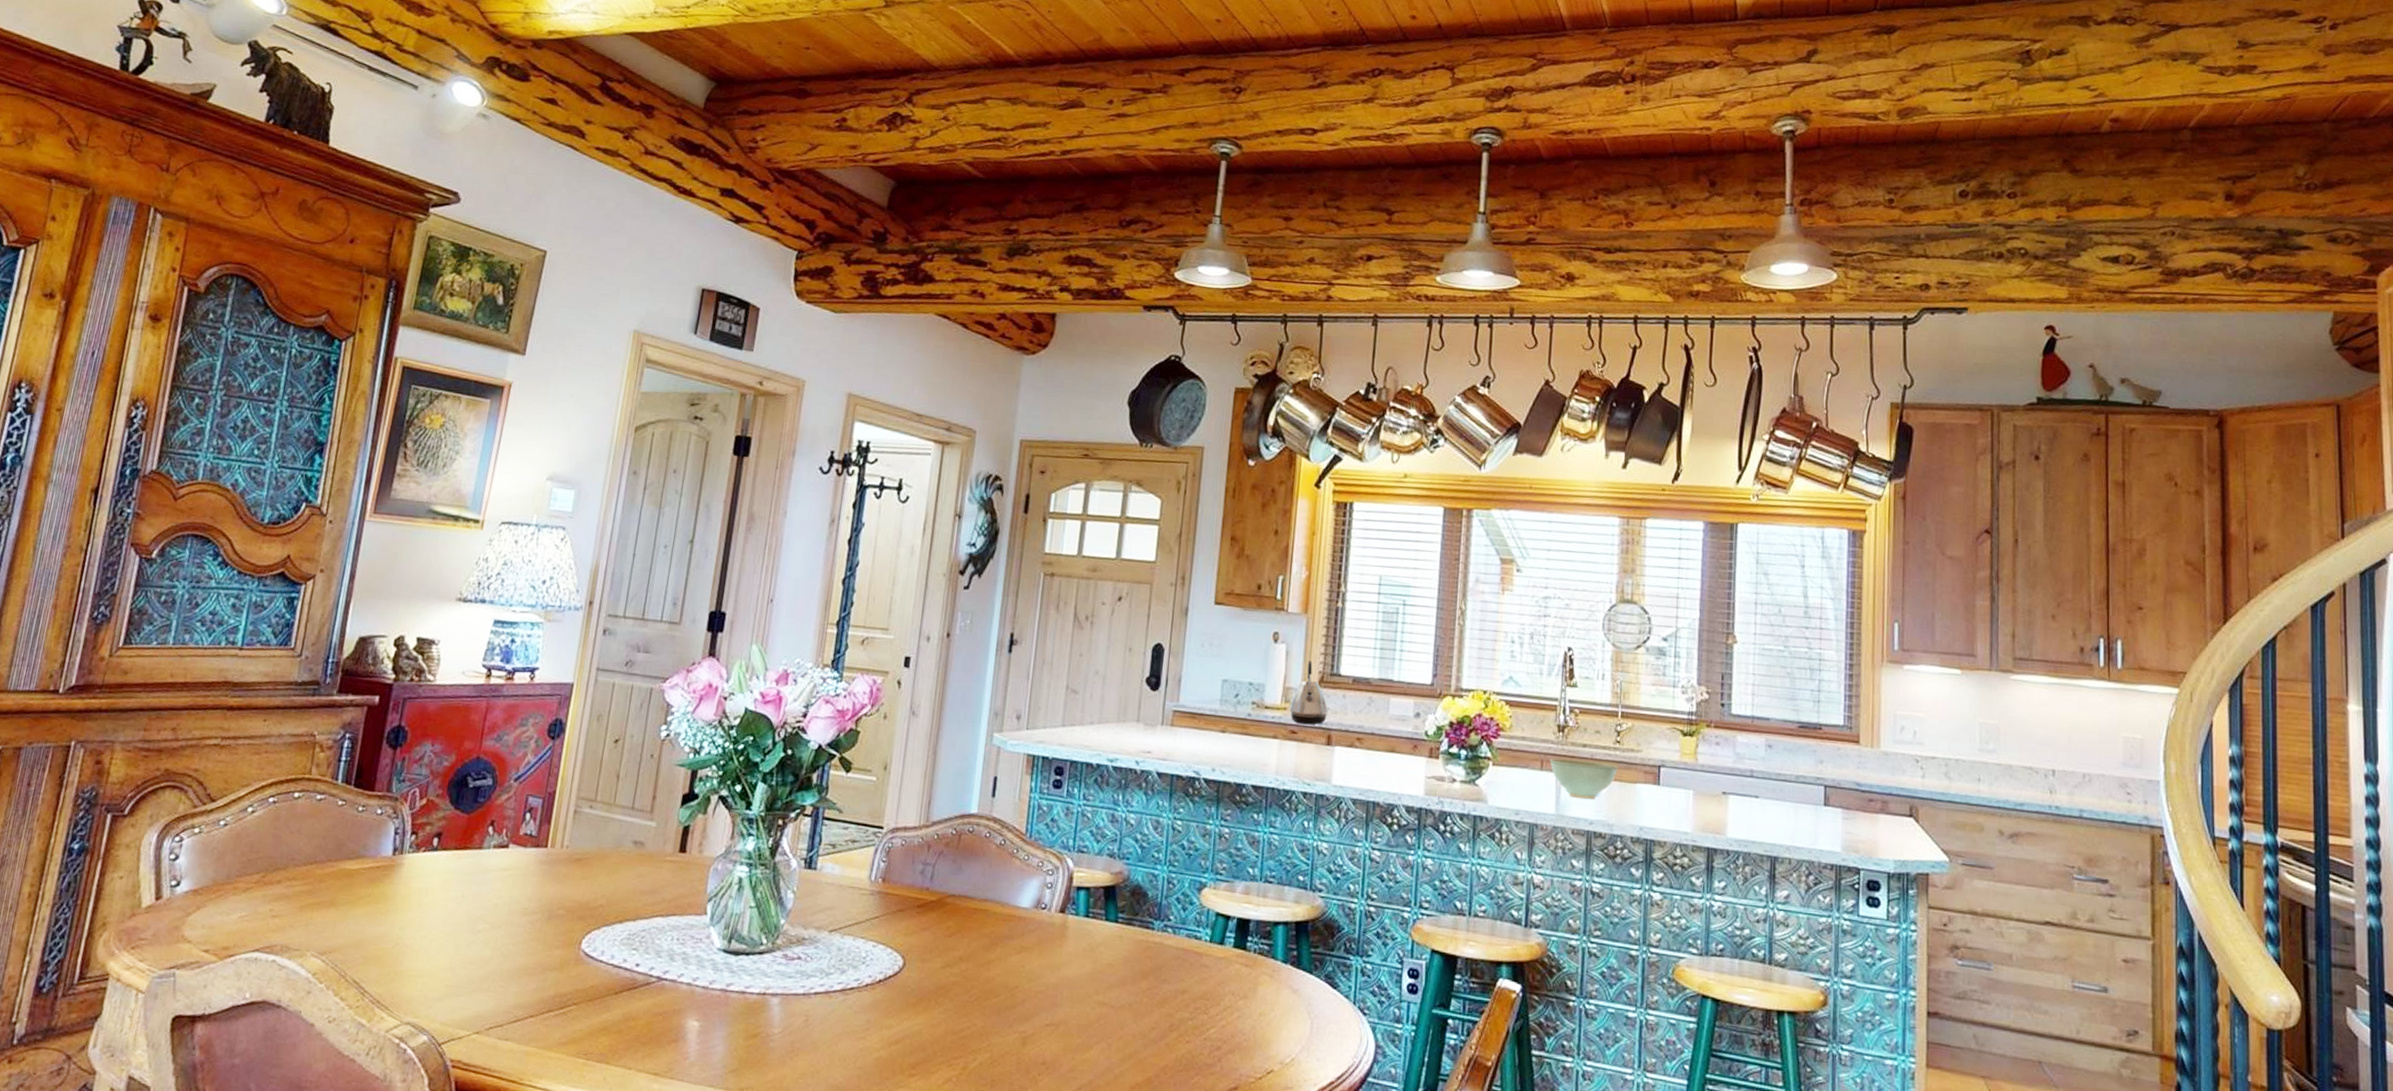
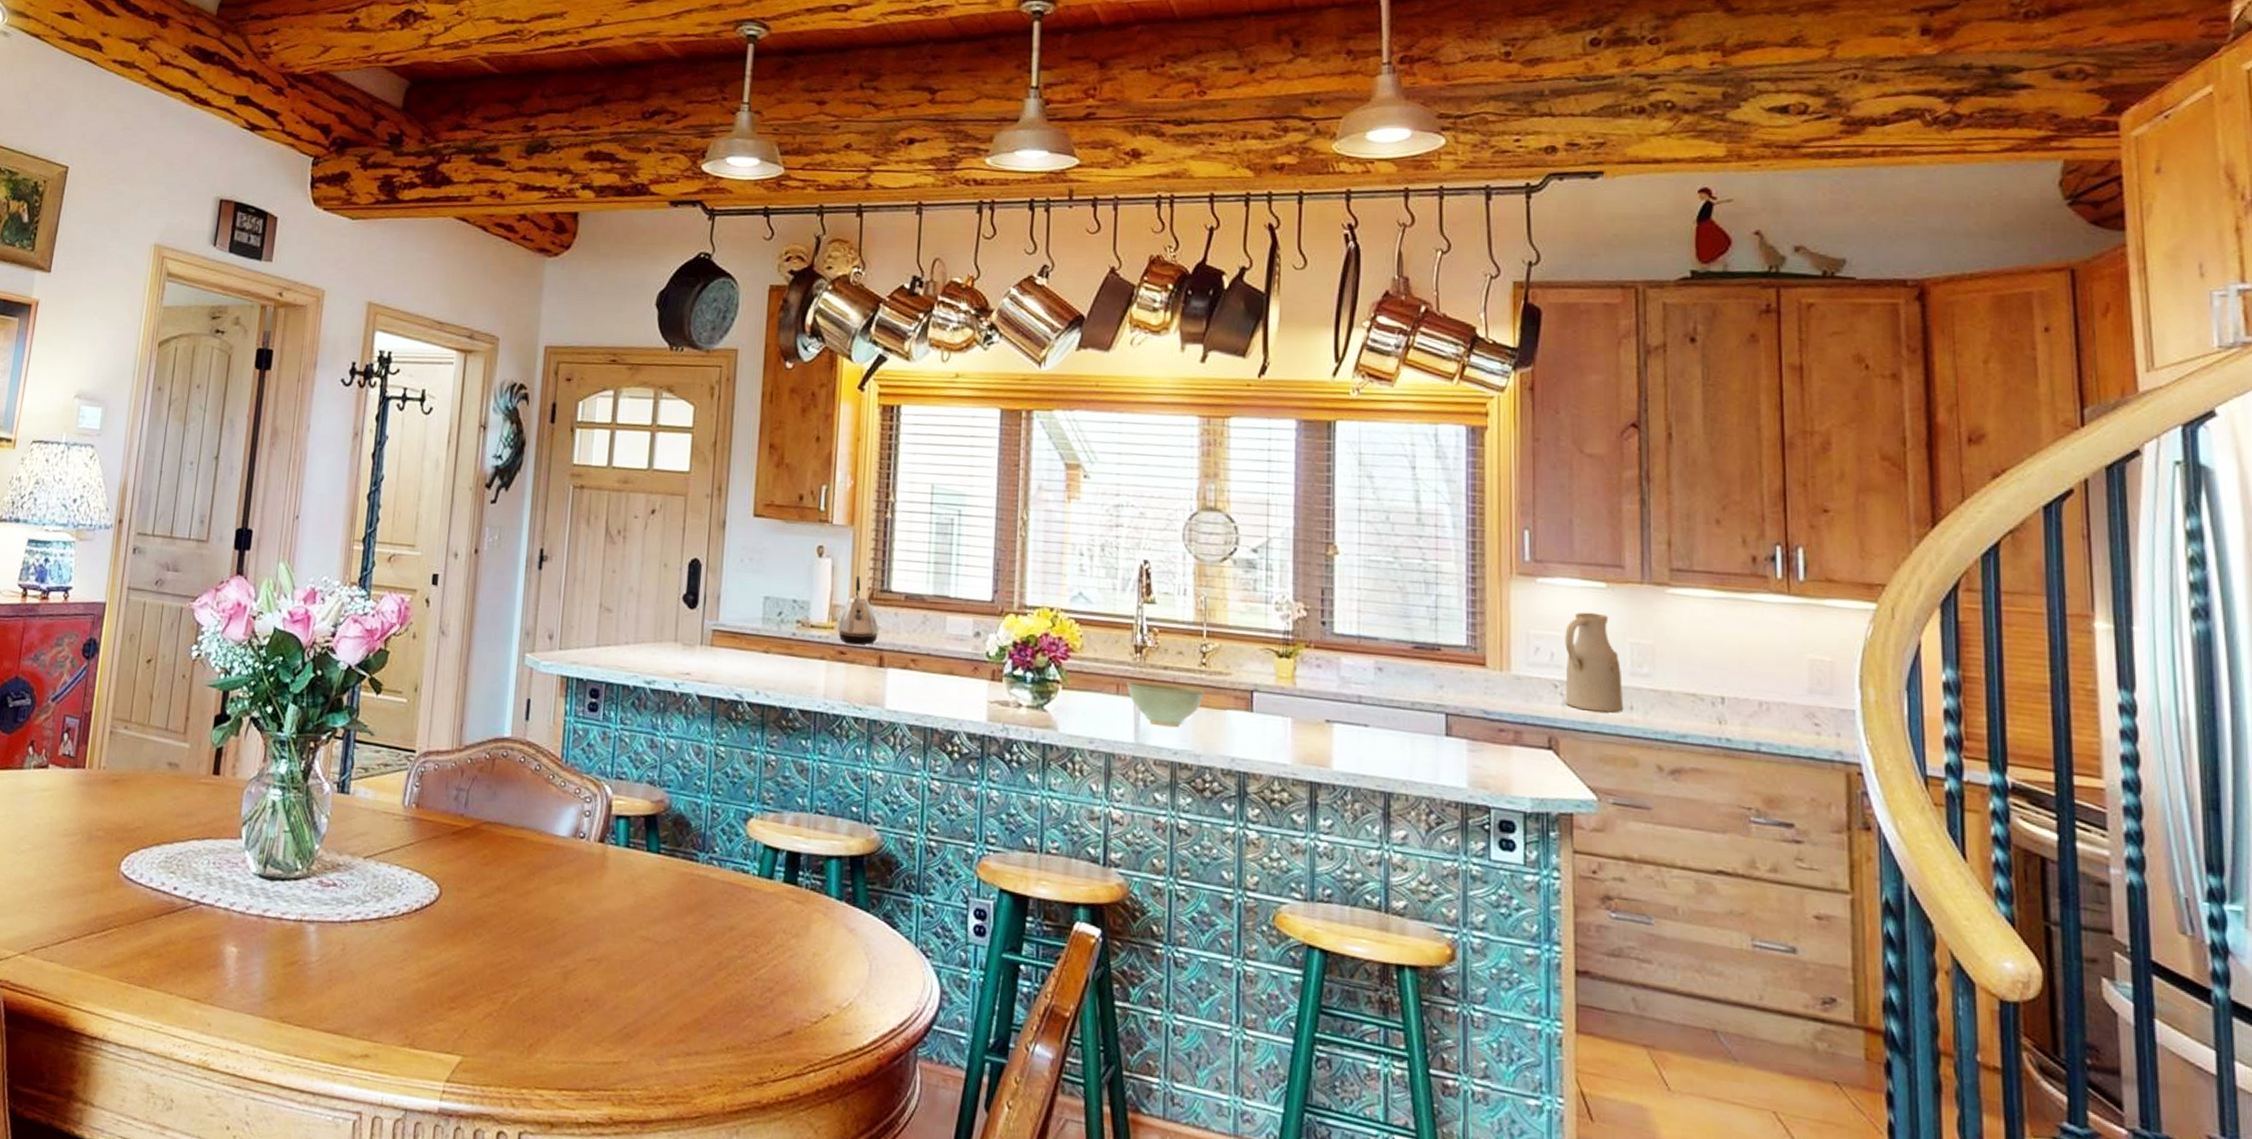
ceramic pitcher: none [1924,695,1973,784] -> present [1565,612,1624,713]

